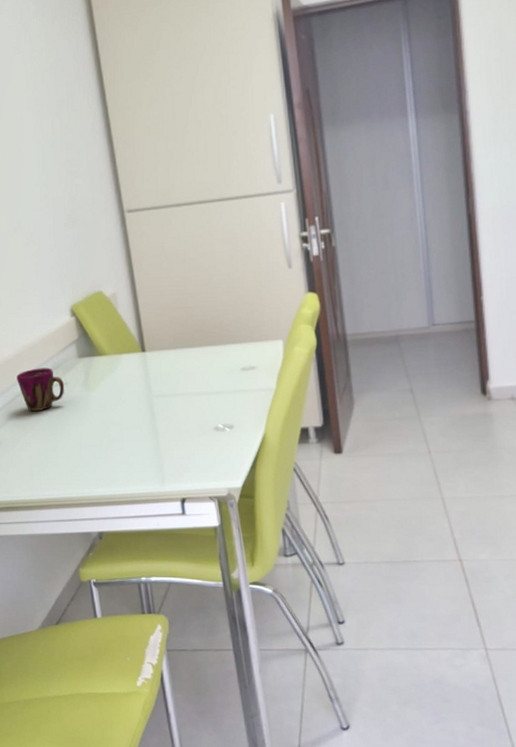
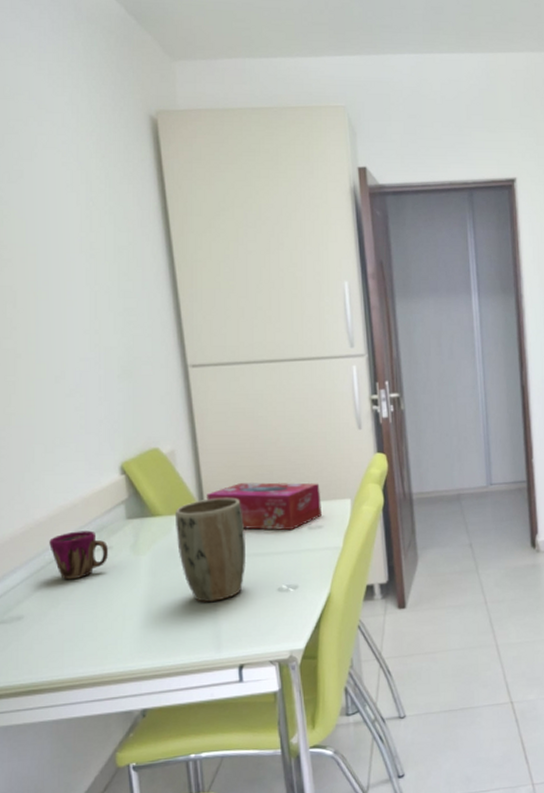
plant pot: none [118,338,184,437] -> present [174,497,245,602]
tissue box: none [146,323,254,370] -> present [206,482,322,530]

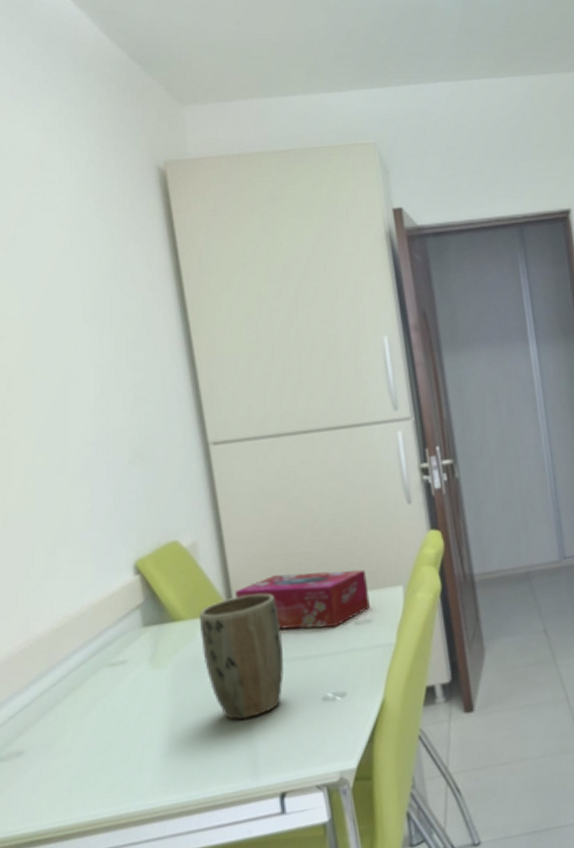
cup: present [49,530,109,580] -> none [53,643,123,704]

